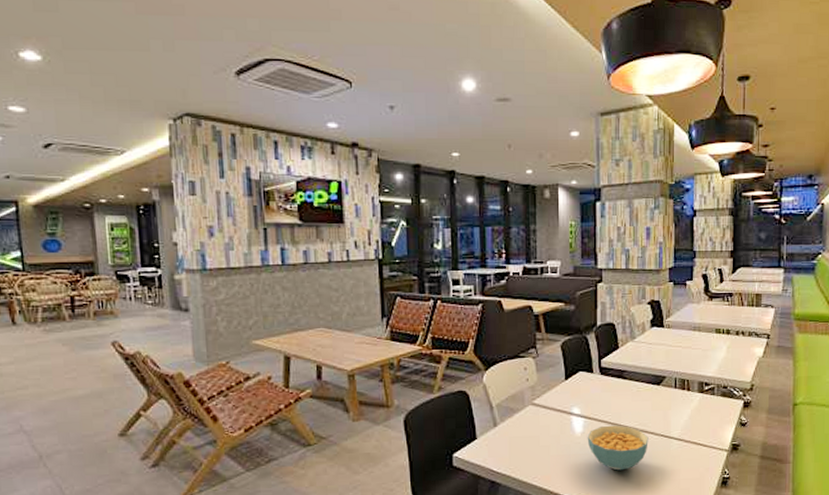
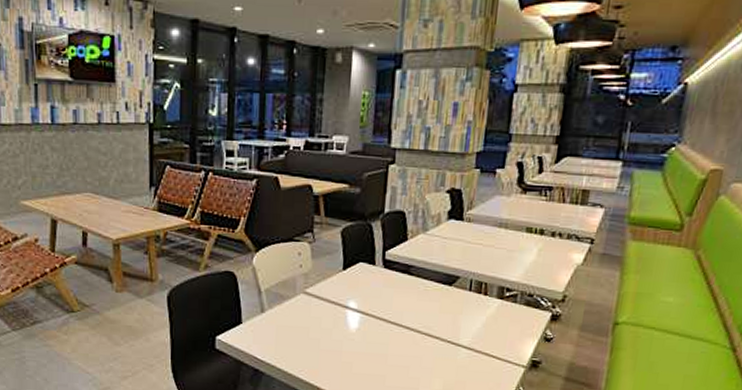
cereal bowl: present [587,425,649,471] -> none [362,324,433,375]

